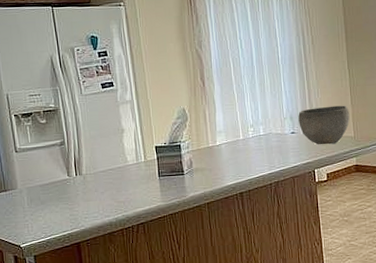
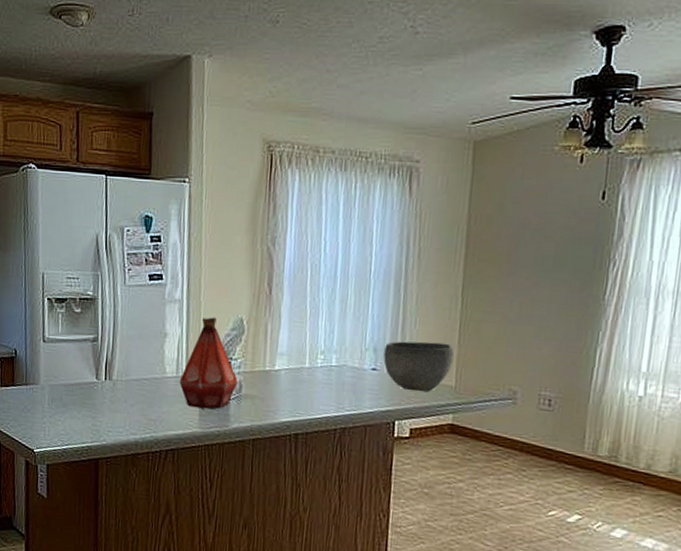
bottle: none [140,111,189,186] -> present [179,317,239,409]

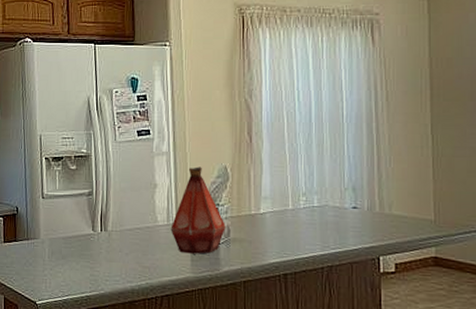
bowl: present [383,341,454,392] -> none [363,178,429,227]

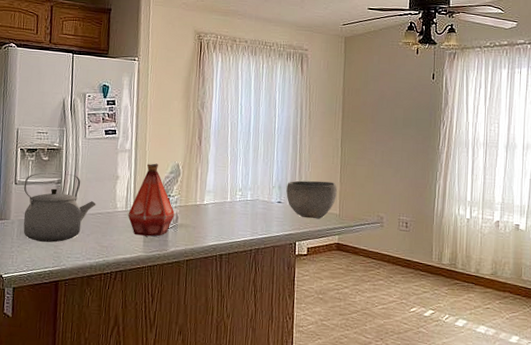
tea kettle: none [52,183,133,264] -> present [23,172,96,243]
bowl: none [363,178,429,227] -> present [286,180,337,219]

